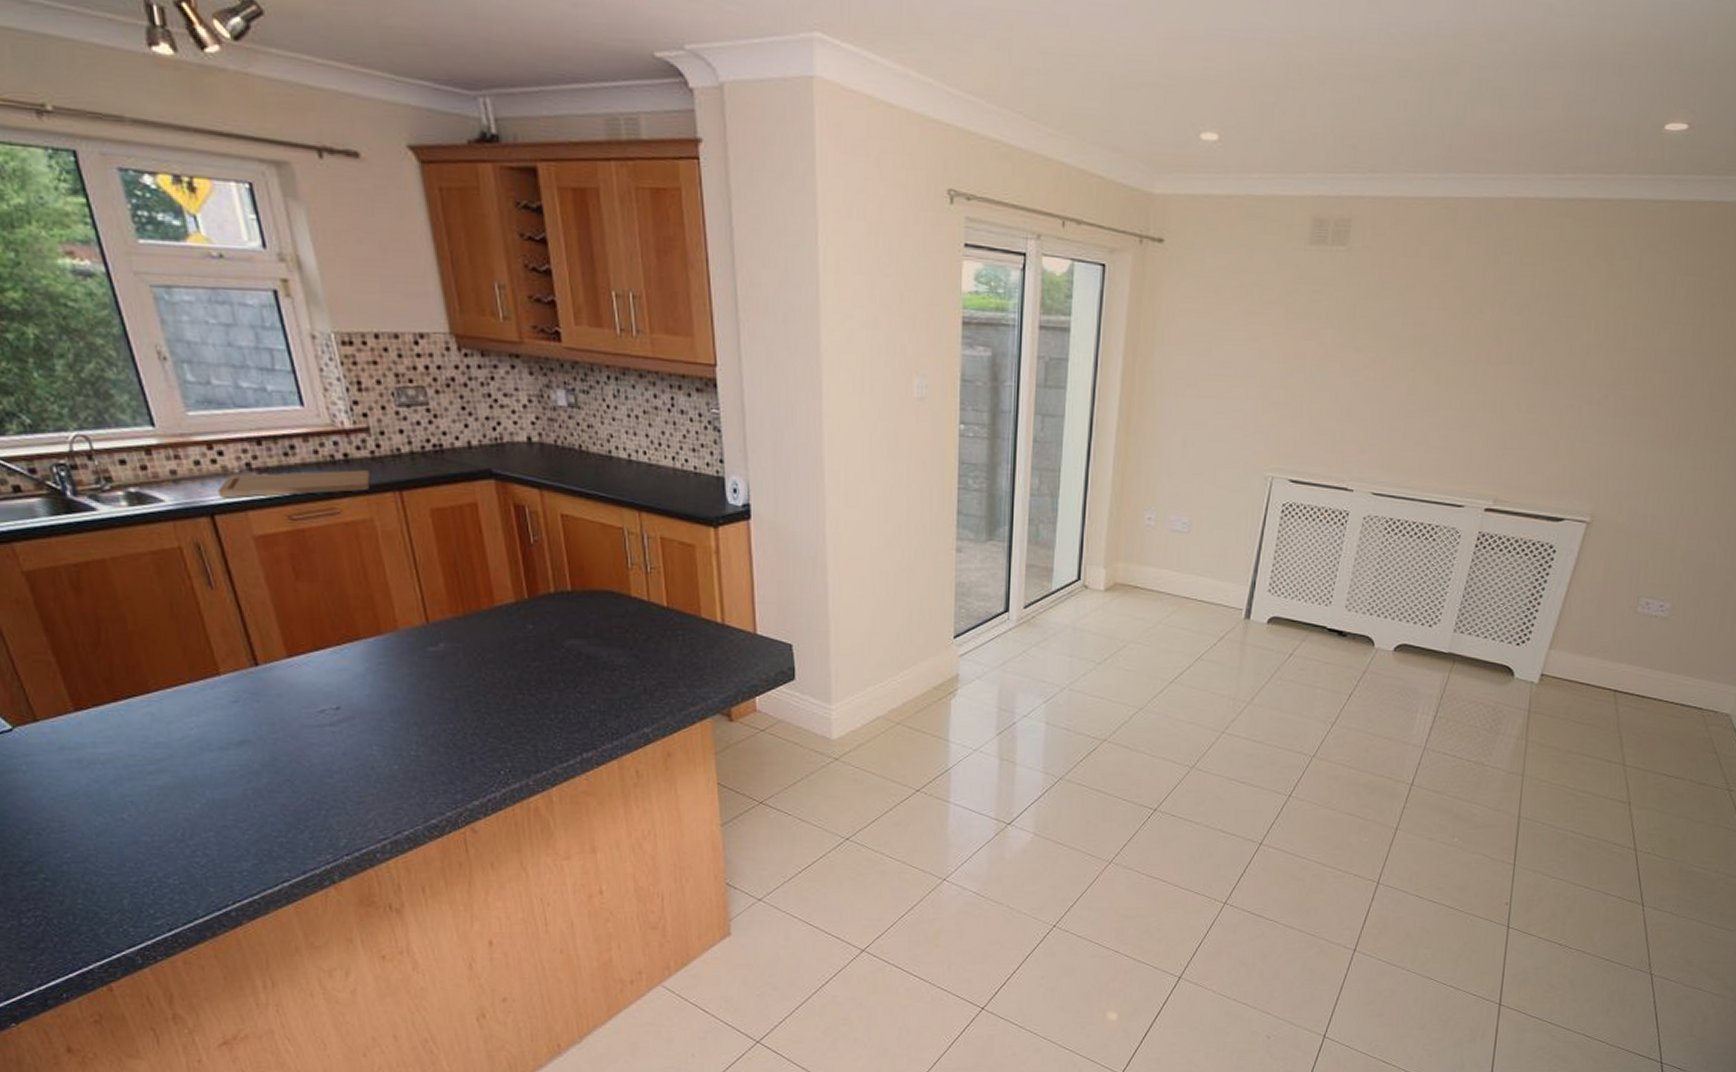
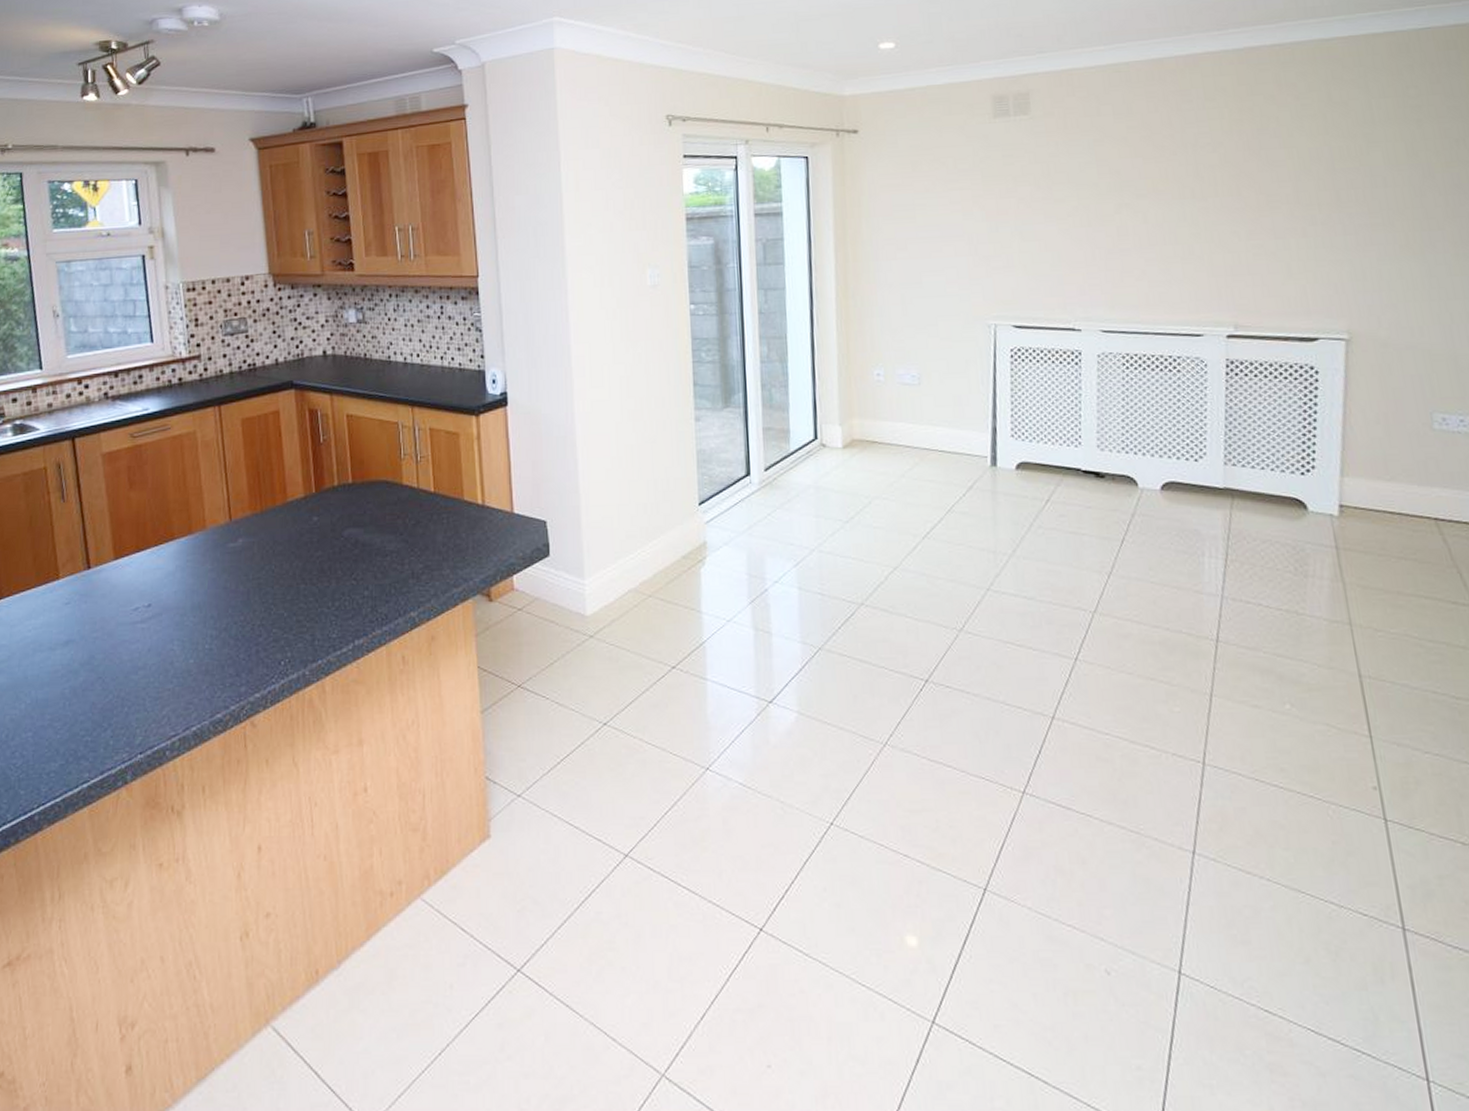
cutting board: present [218,470,371,498] -> none [80,390,197,423]

